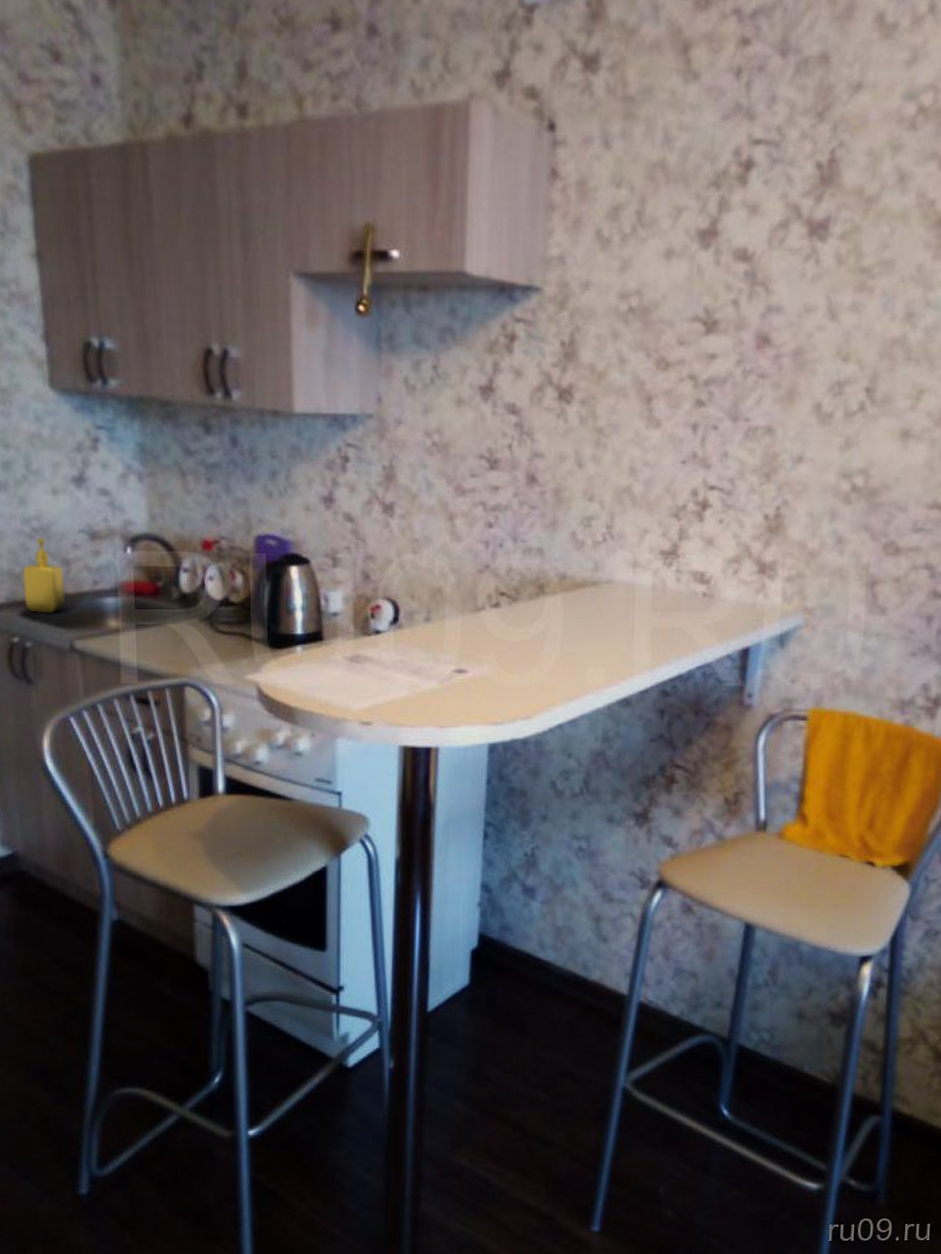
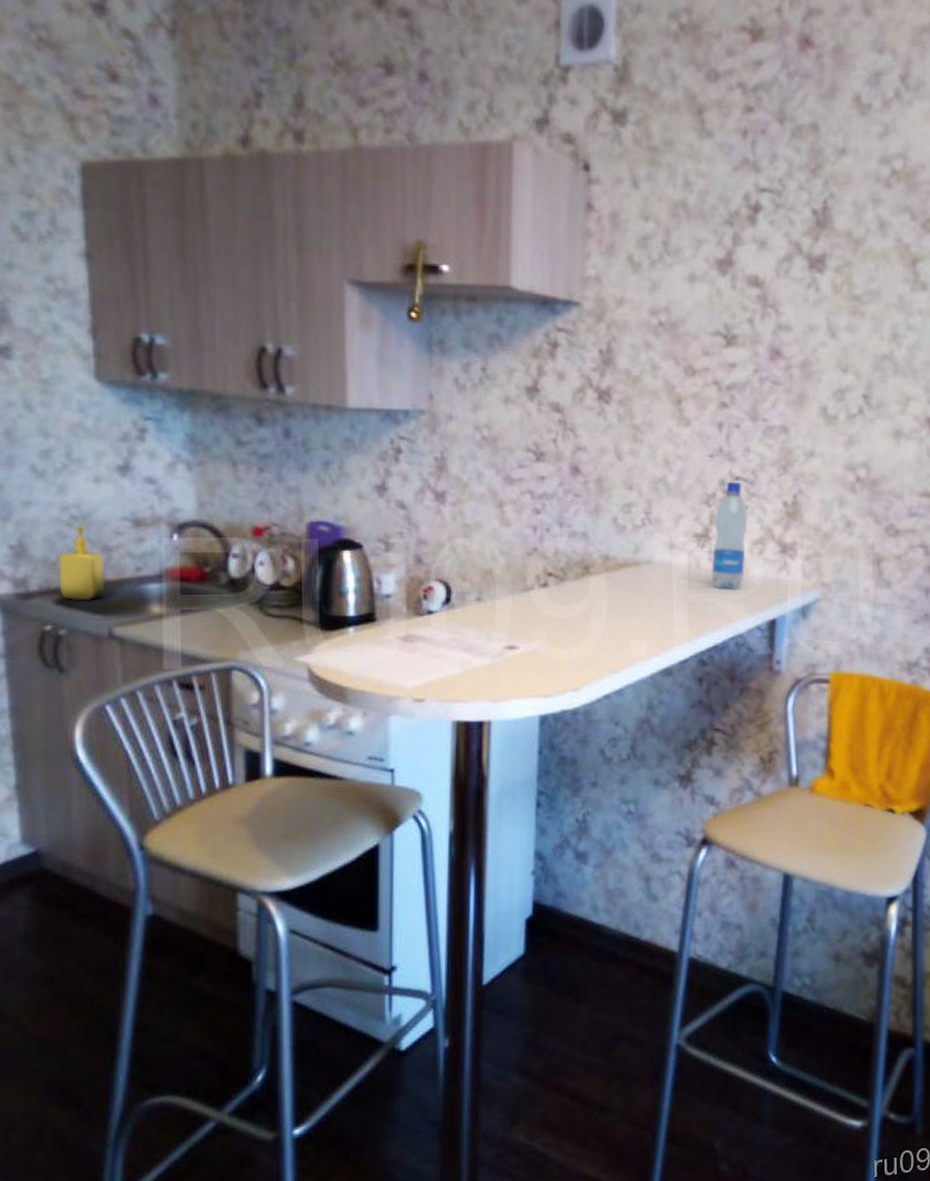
bottle: none [678,491,724,614] -> present [711,481,749,590]

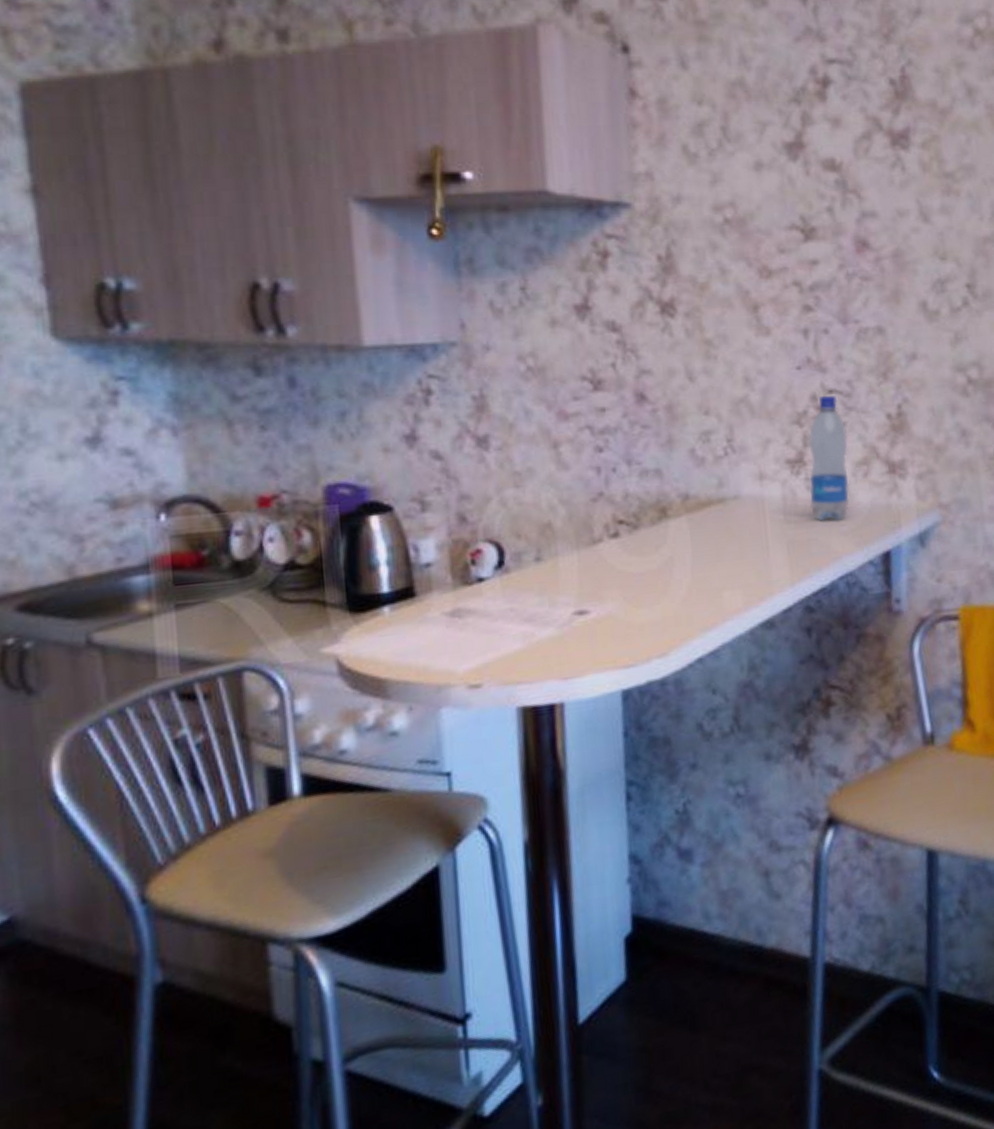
soap dispenser: present [58,524,105,602] -> none [18,511,79,606]

